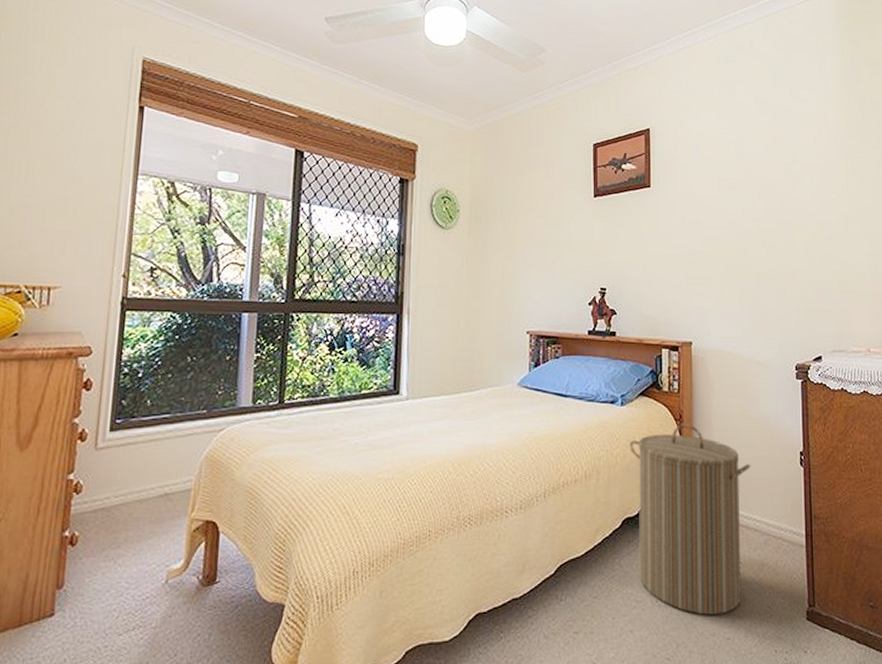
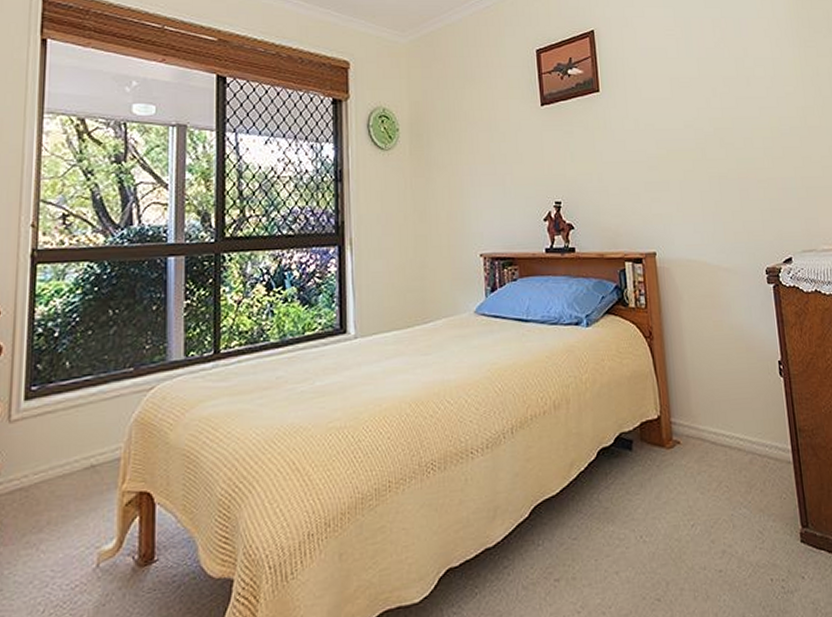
laundry hamper: present [629,424,751,615] -> none [598,341,731,548]

